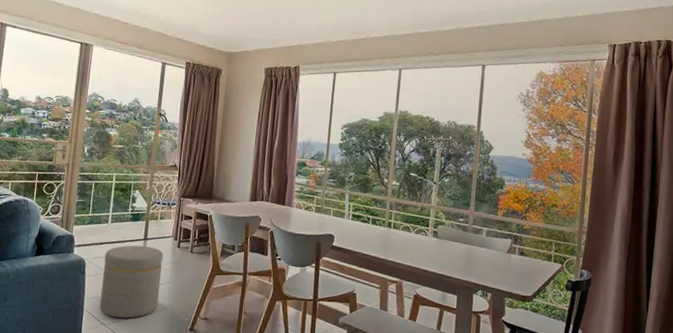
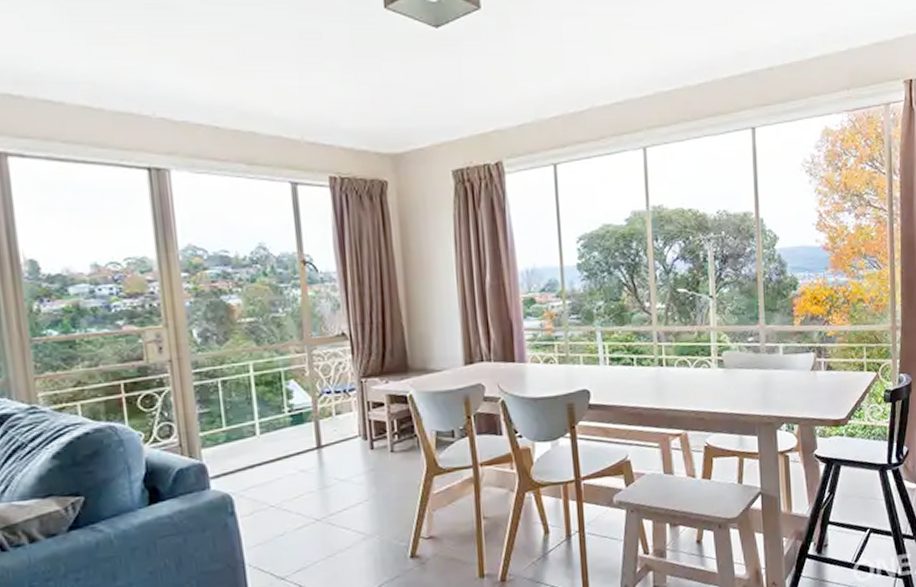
ottoman: present [99,245,164,319] -> none [260,456,358,566]

